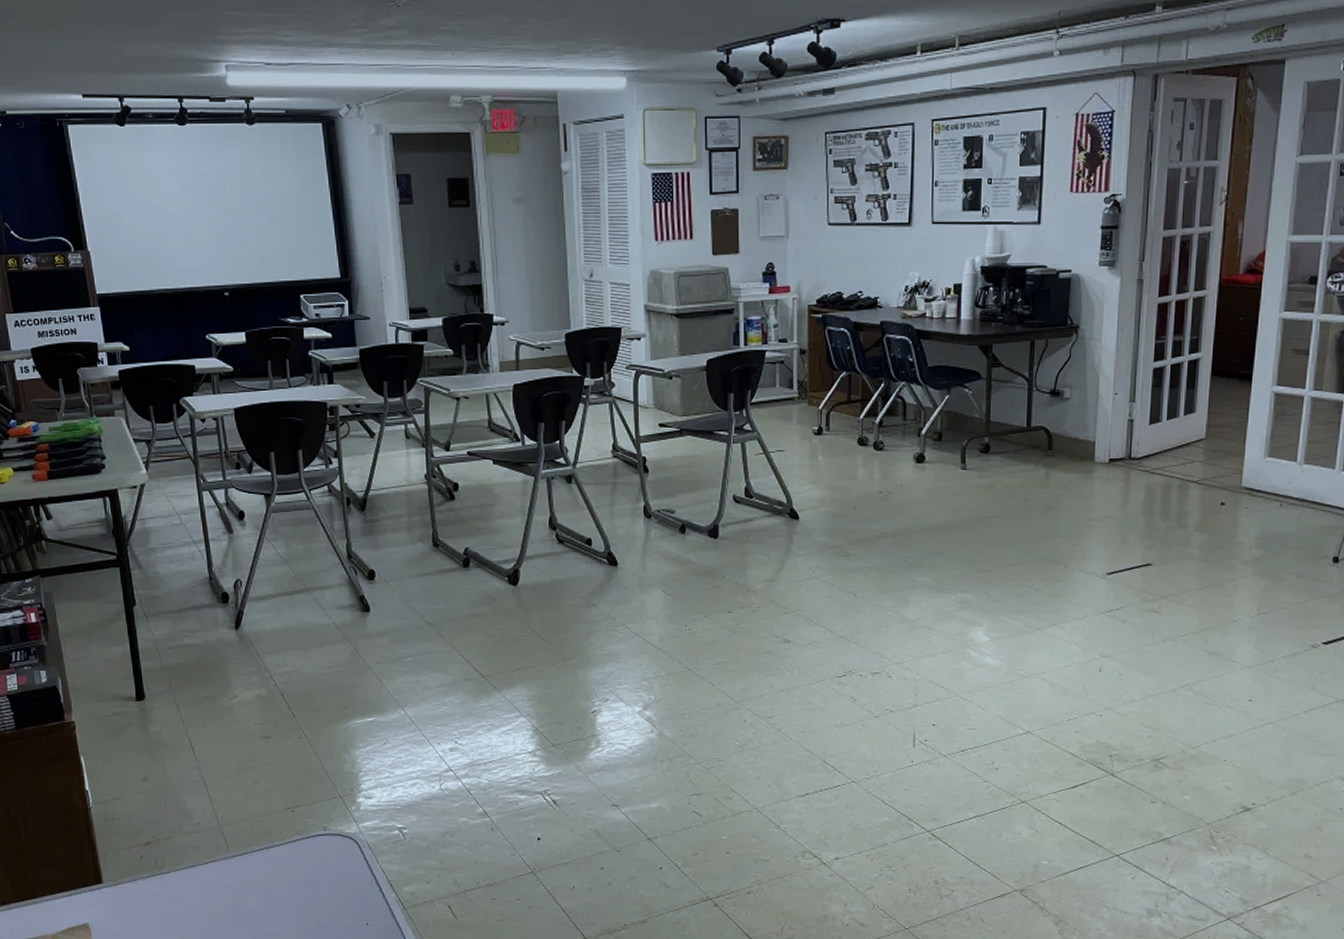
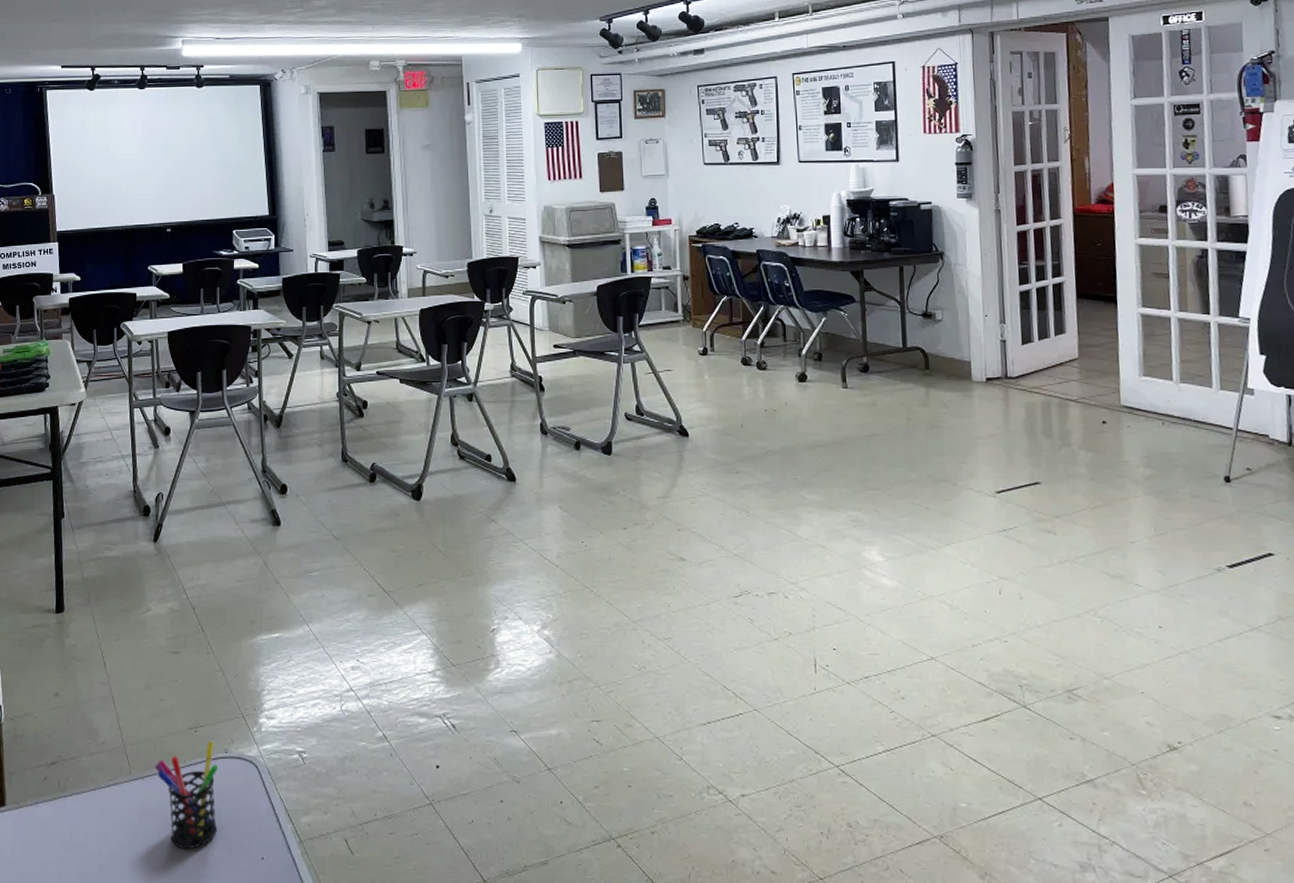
pen holder: none [253,820,321,918] -> present [155,741,219,850]

